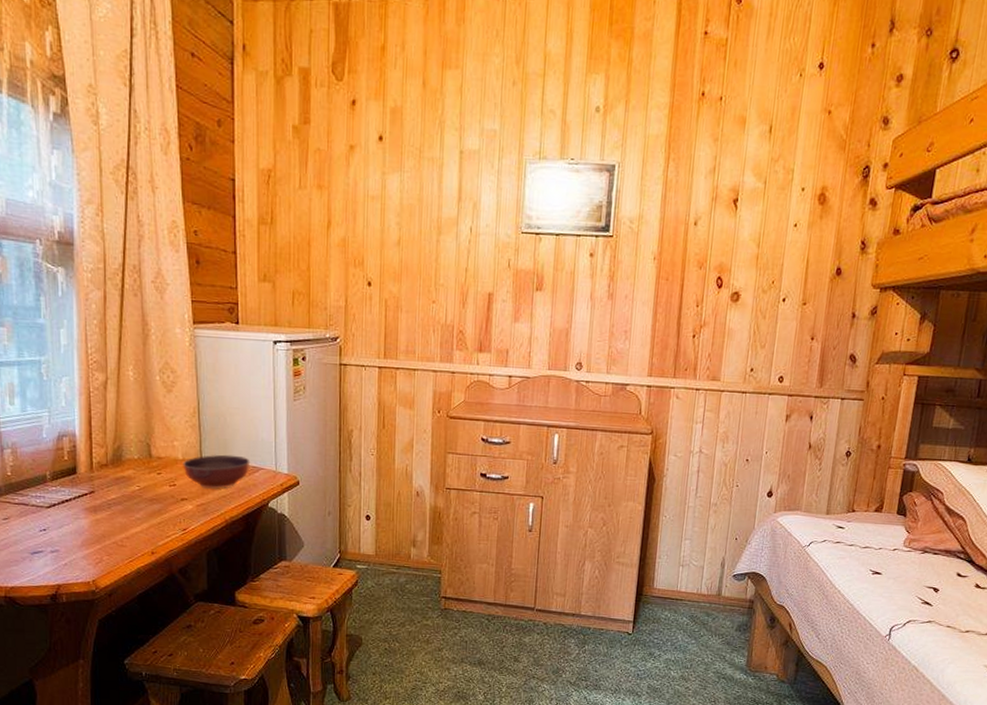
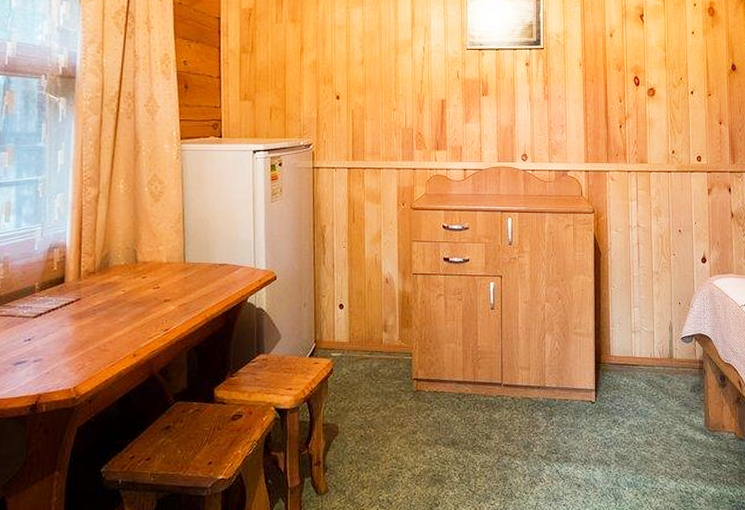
bowl: present [183,454,250,489] -> none [167,255,231,289]

